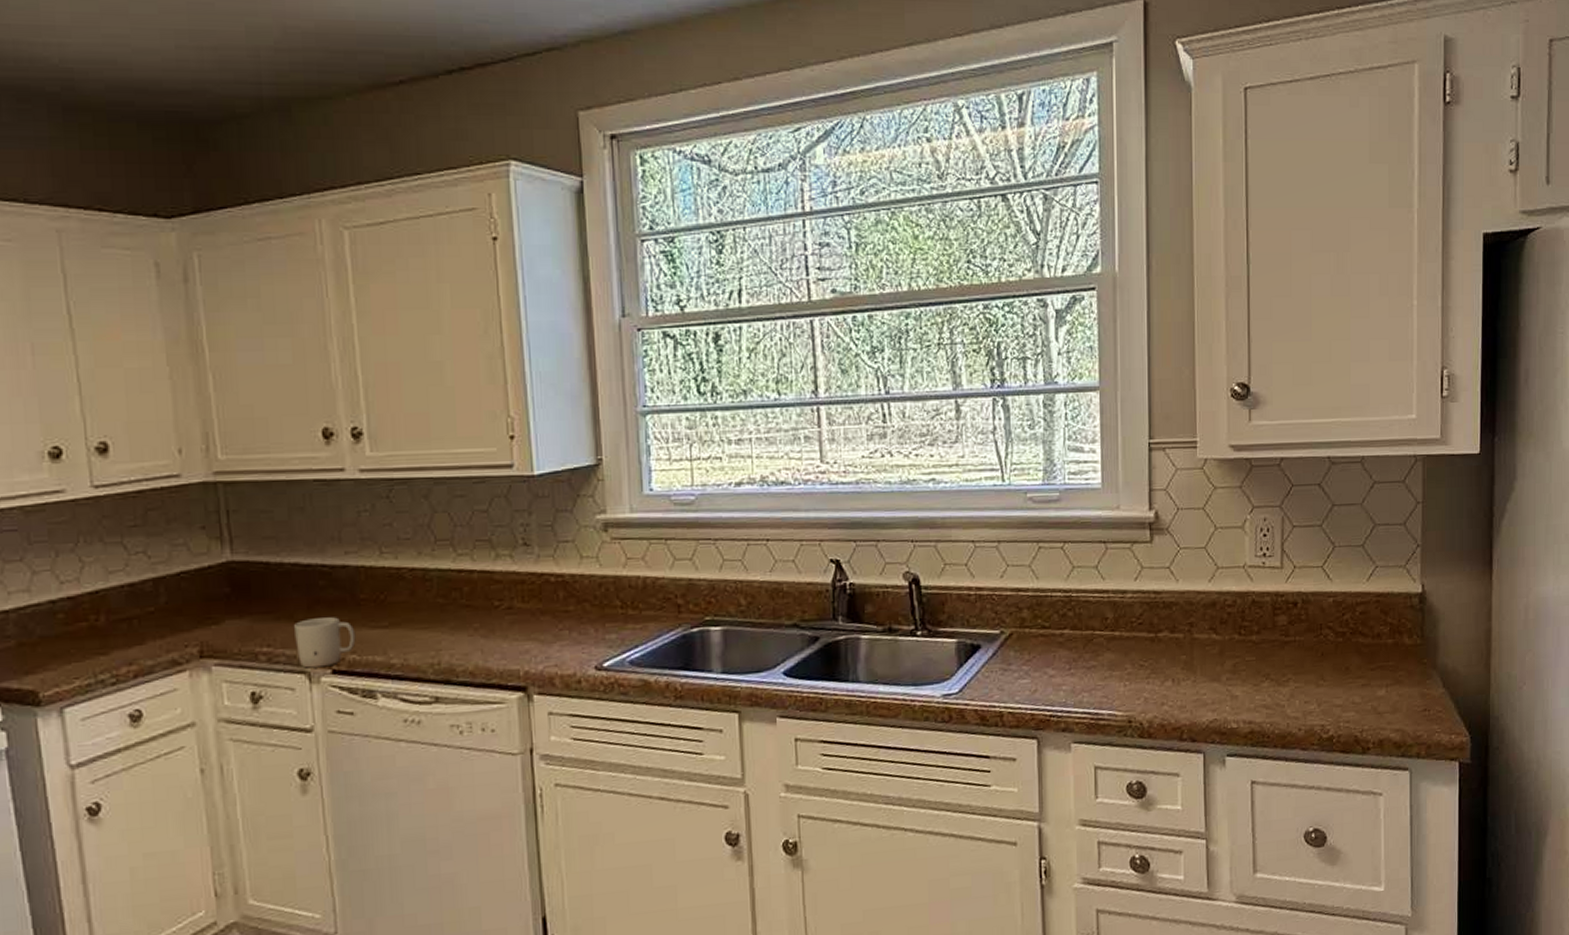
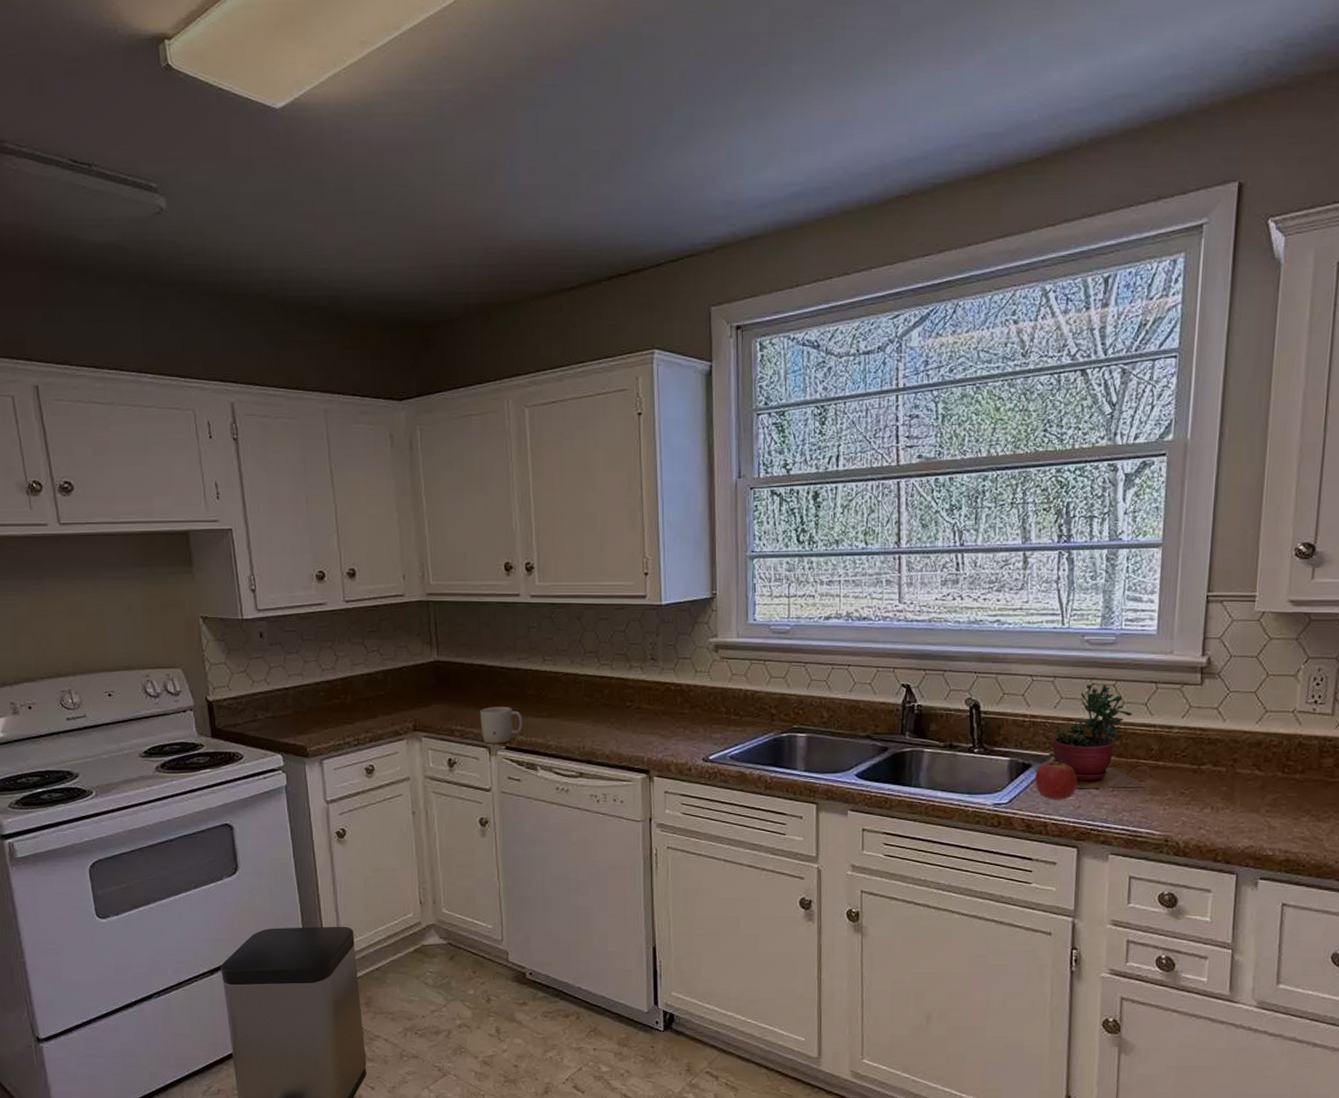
apple: none [986,636,1032,685] -> present [1035,759,1078,800]
succulent plant: none [1001,547,1105,669] -> present [1052,685,1147,788]

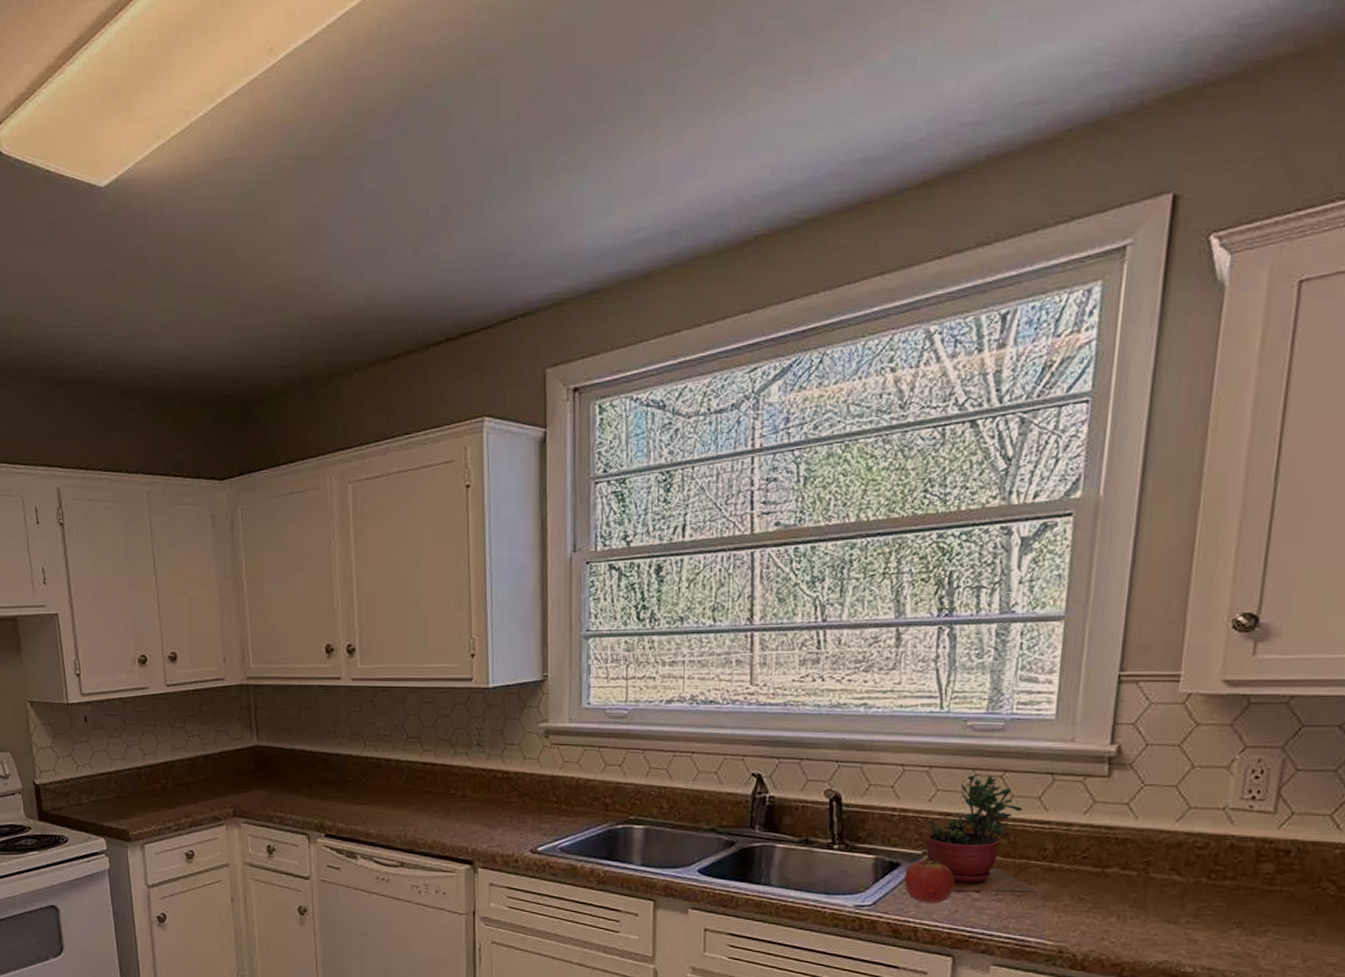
mug: present [479,707,524,744] -> none [298,793,344,831]

